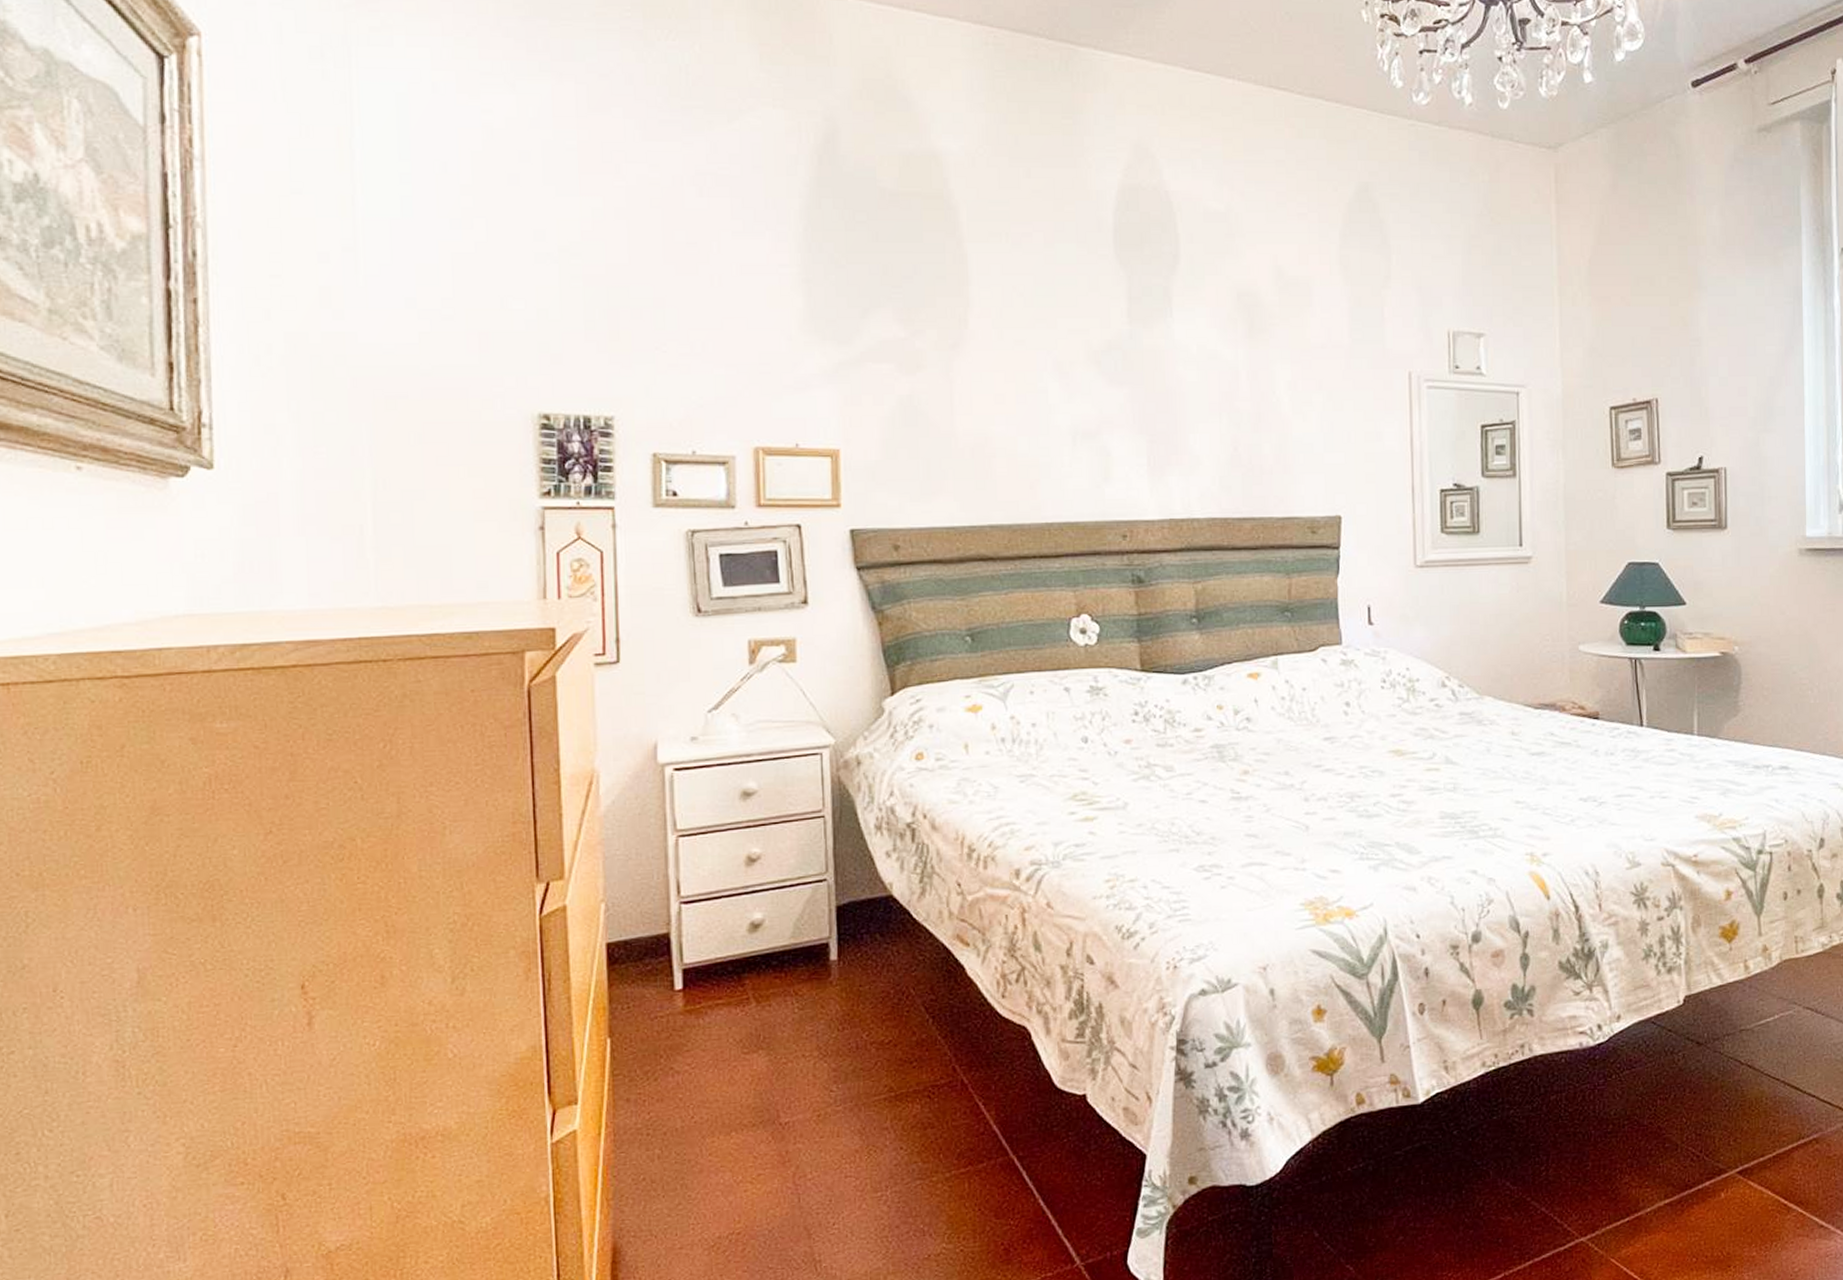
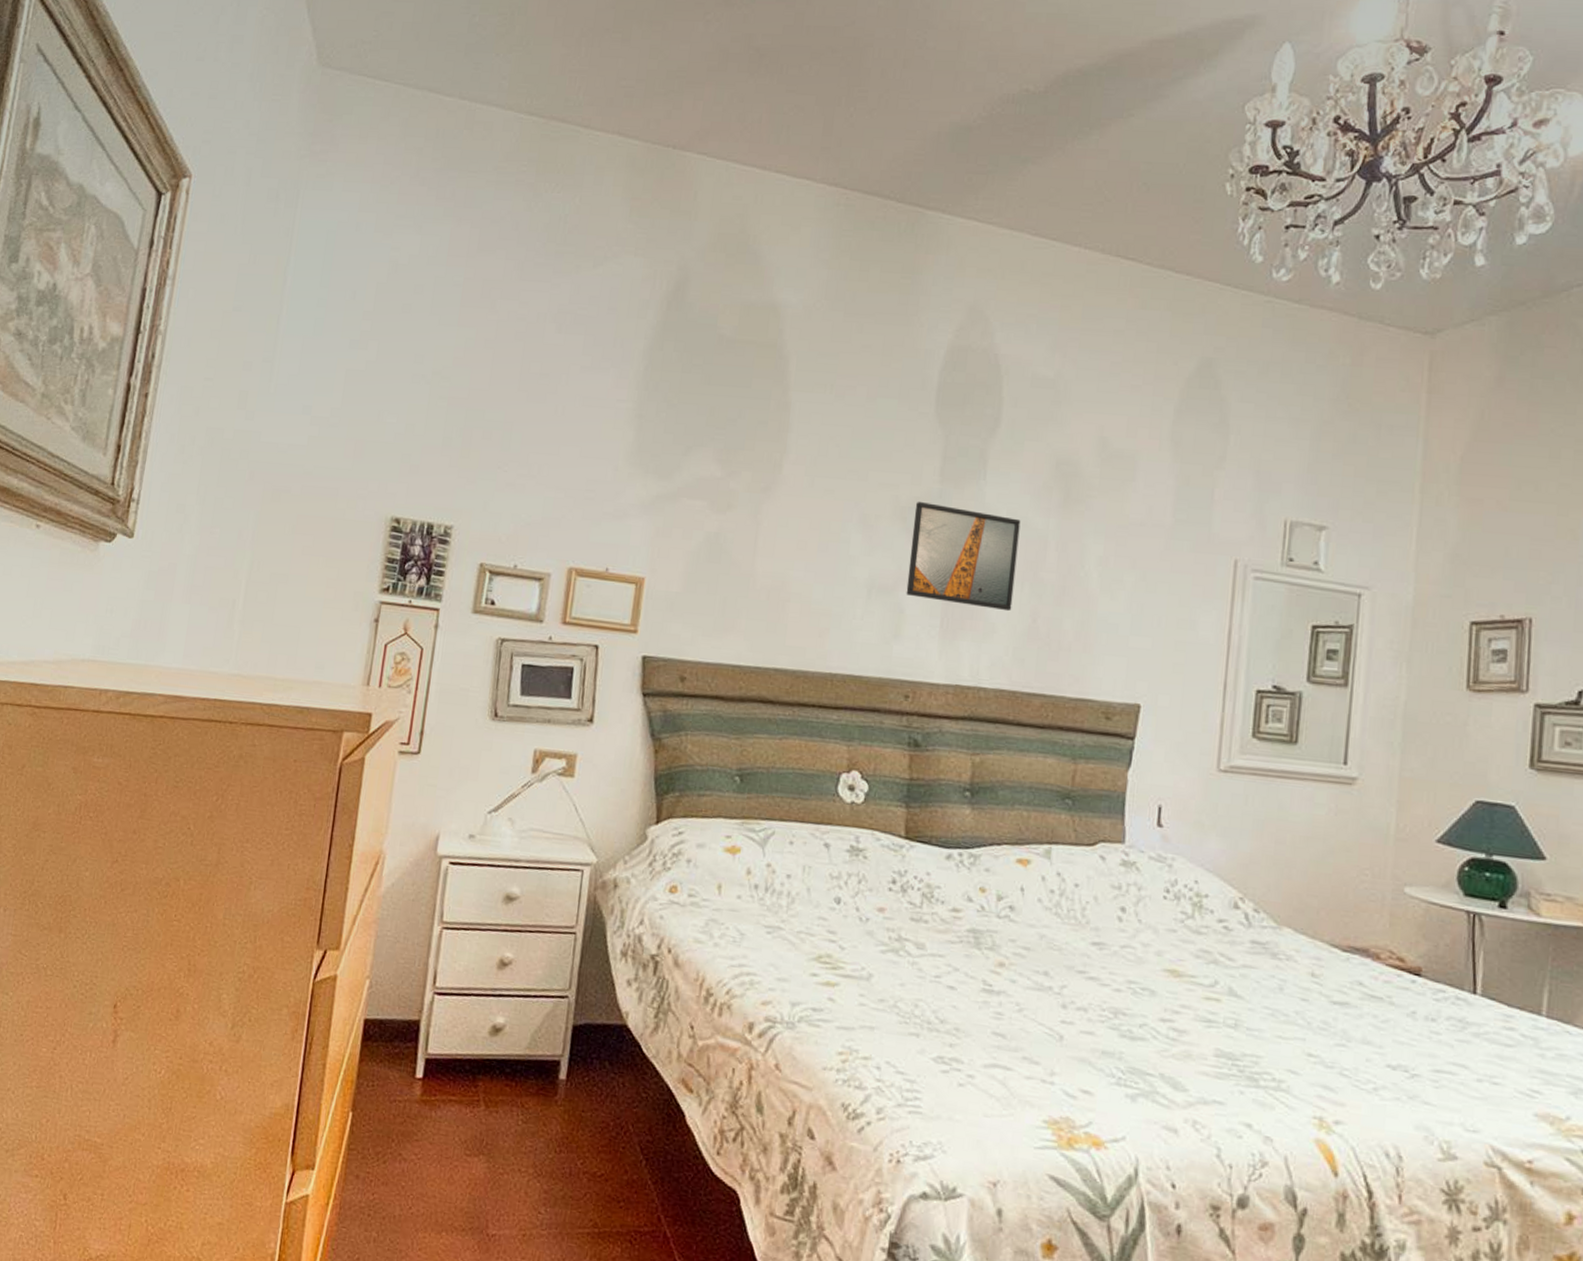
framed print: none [1107,343,1213,443] -> present [906,501,1021,612]

